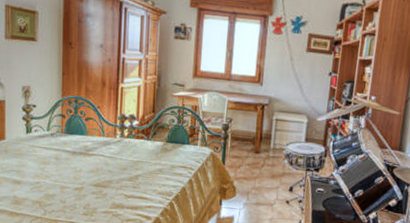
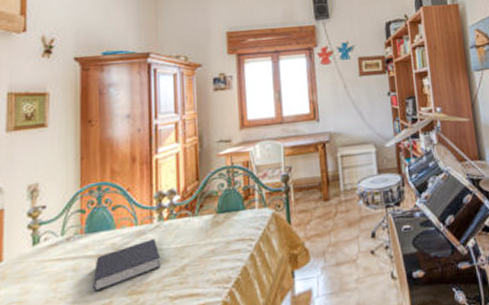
book: none [70,149,120,178] -> present [93,239,161,292]

